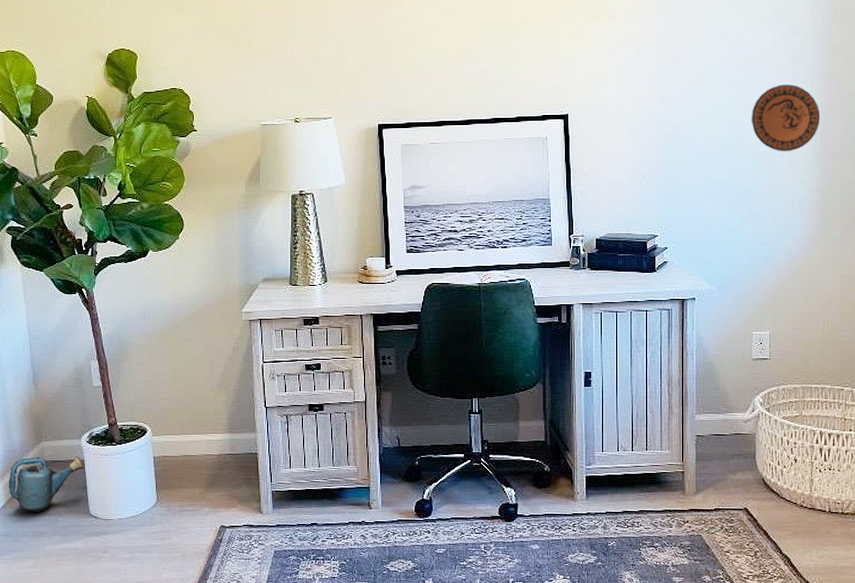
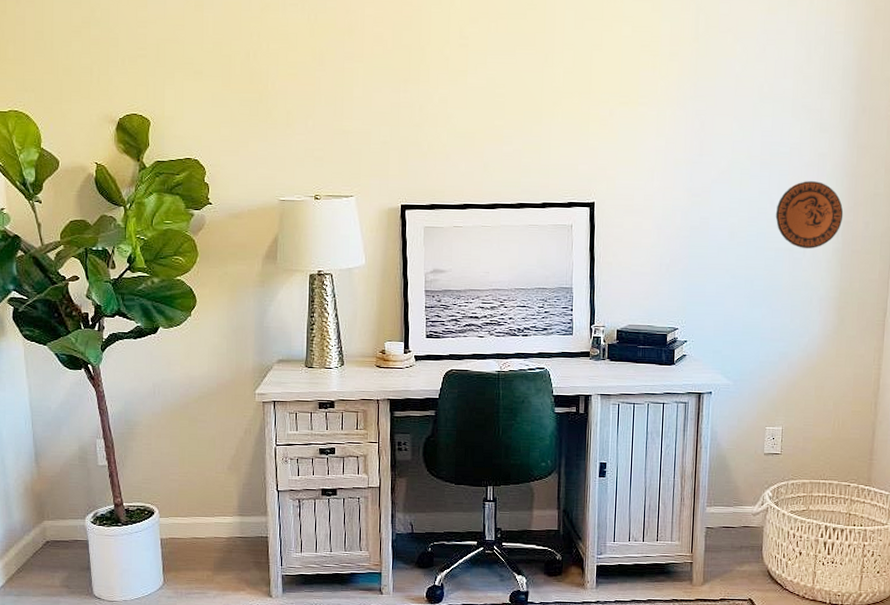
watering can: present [9,456,84,512] -> none [9,536,88,592]

